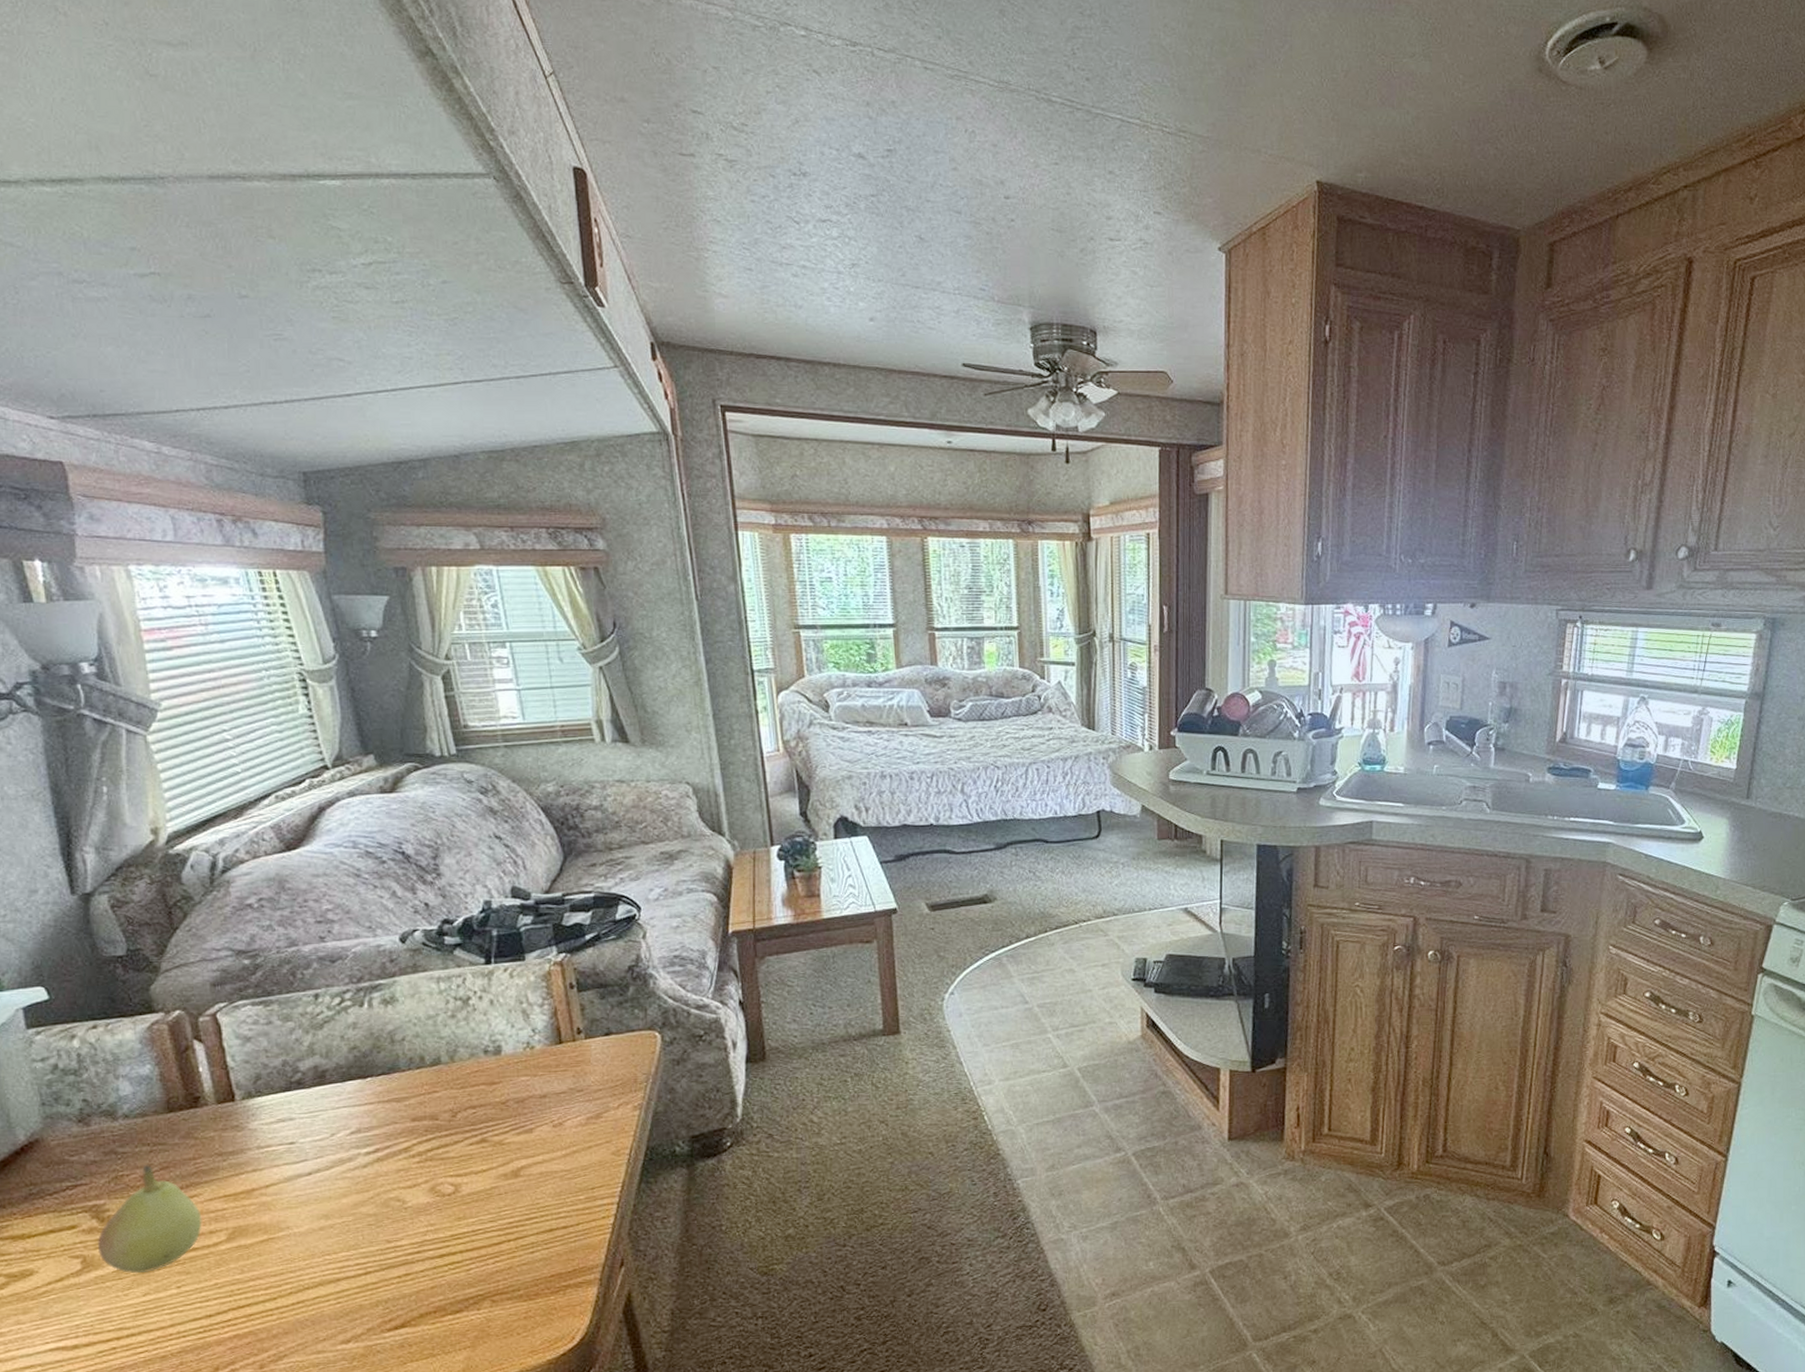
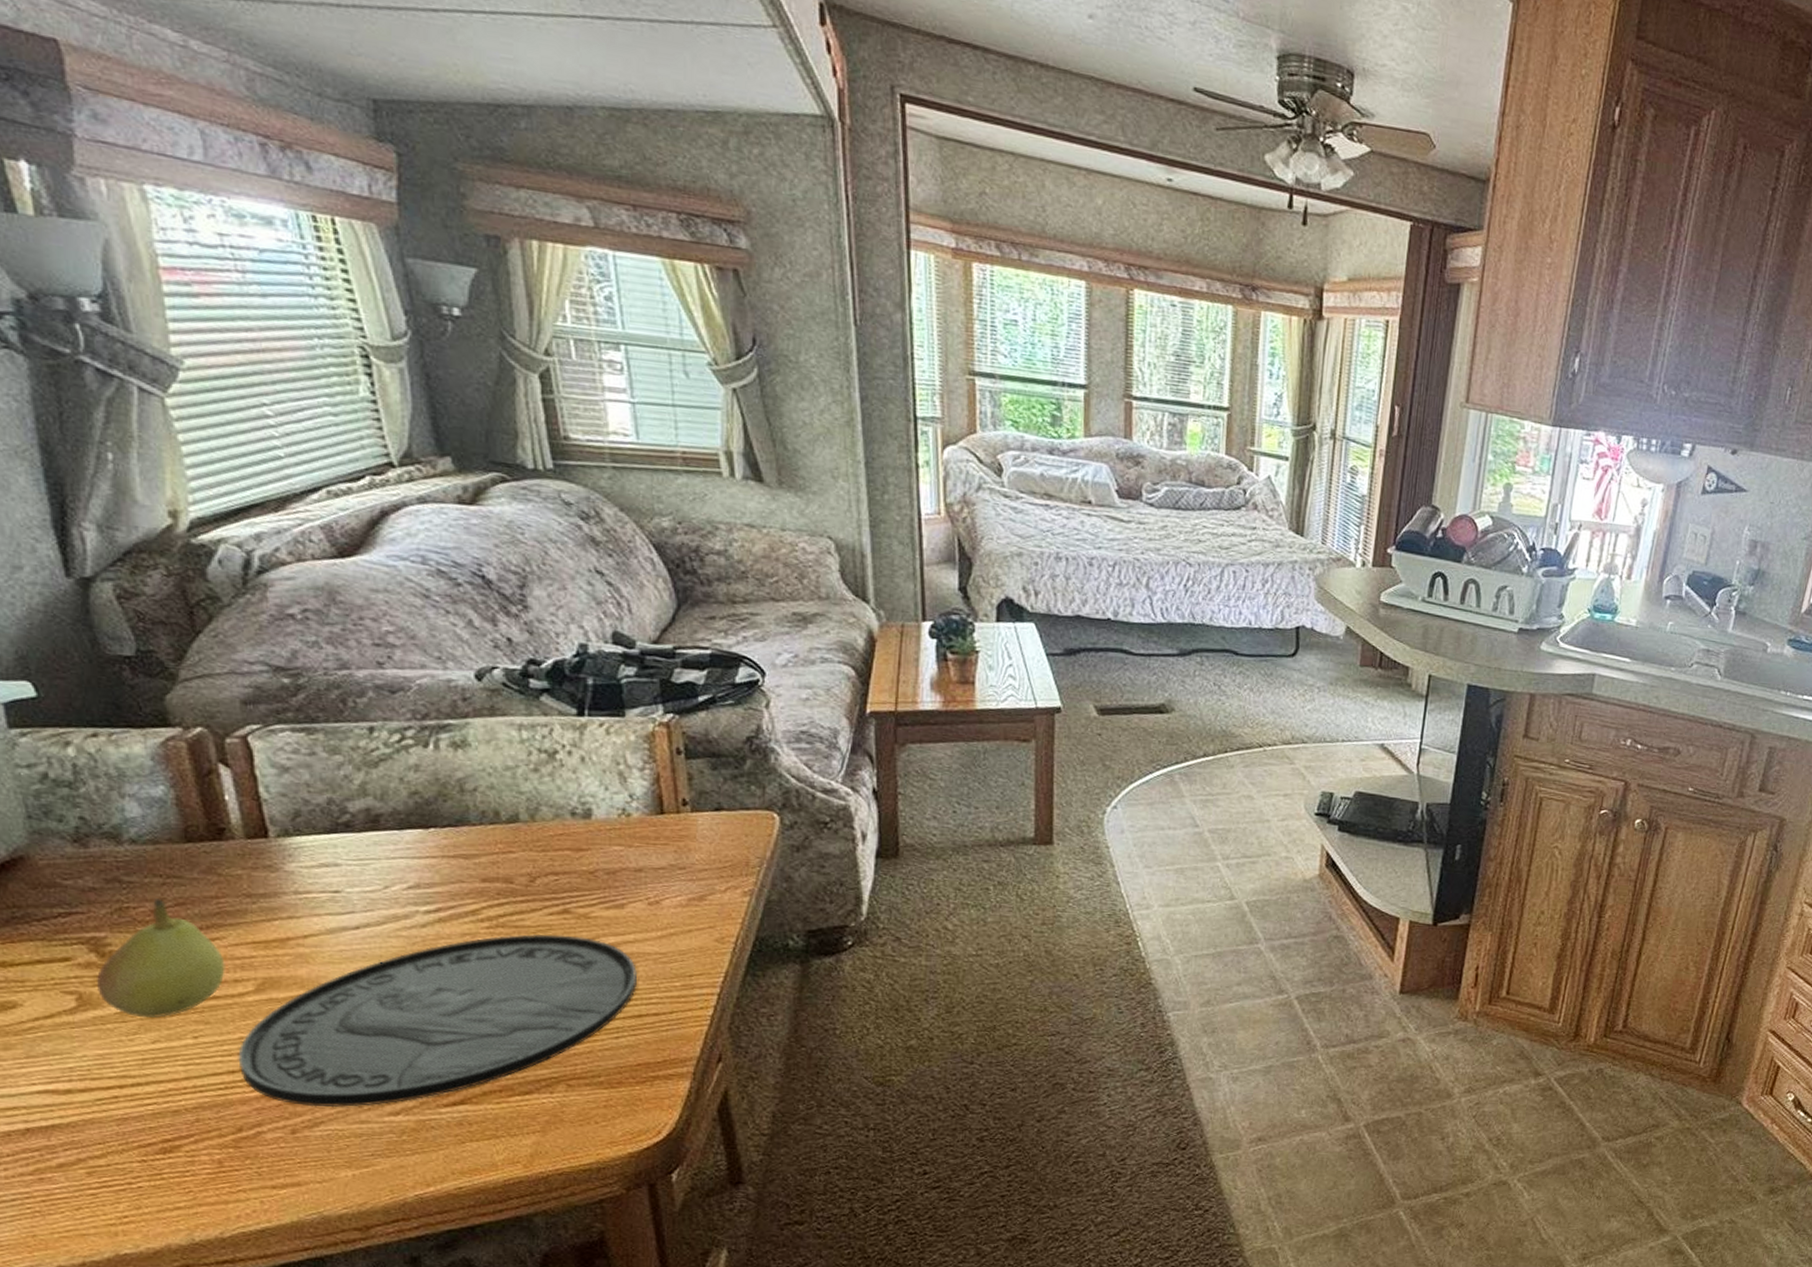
plate: none [214,1162,547,1342] -> present [238,934,637,1108]

